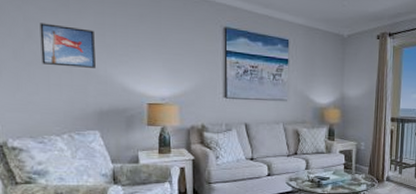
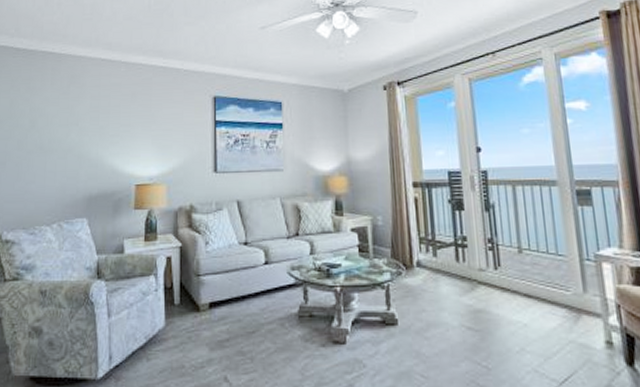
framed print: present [39,23,96,68] -> none [41,112,89,153]

